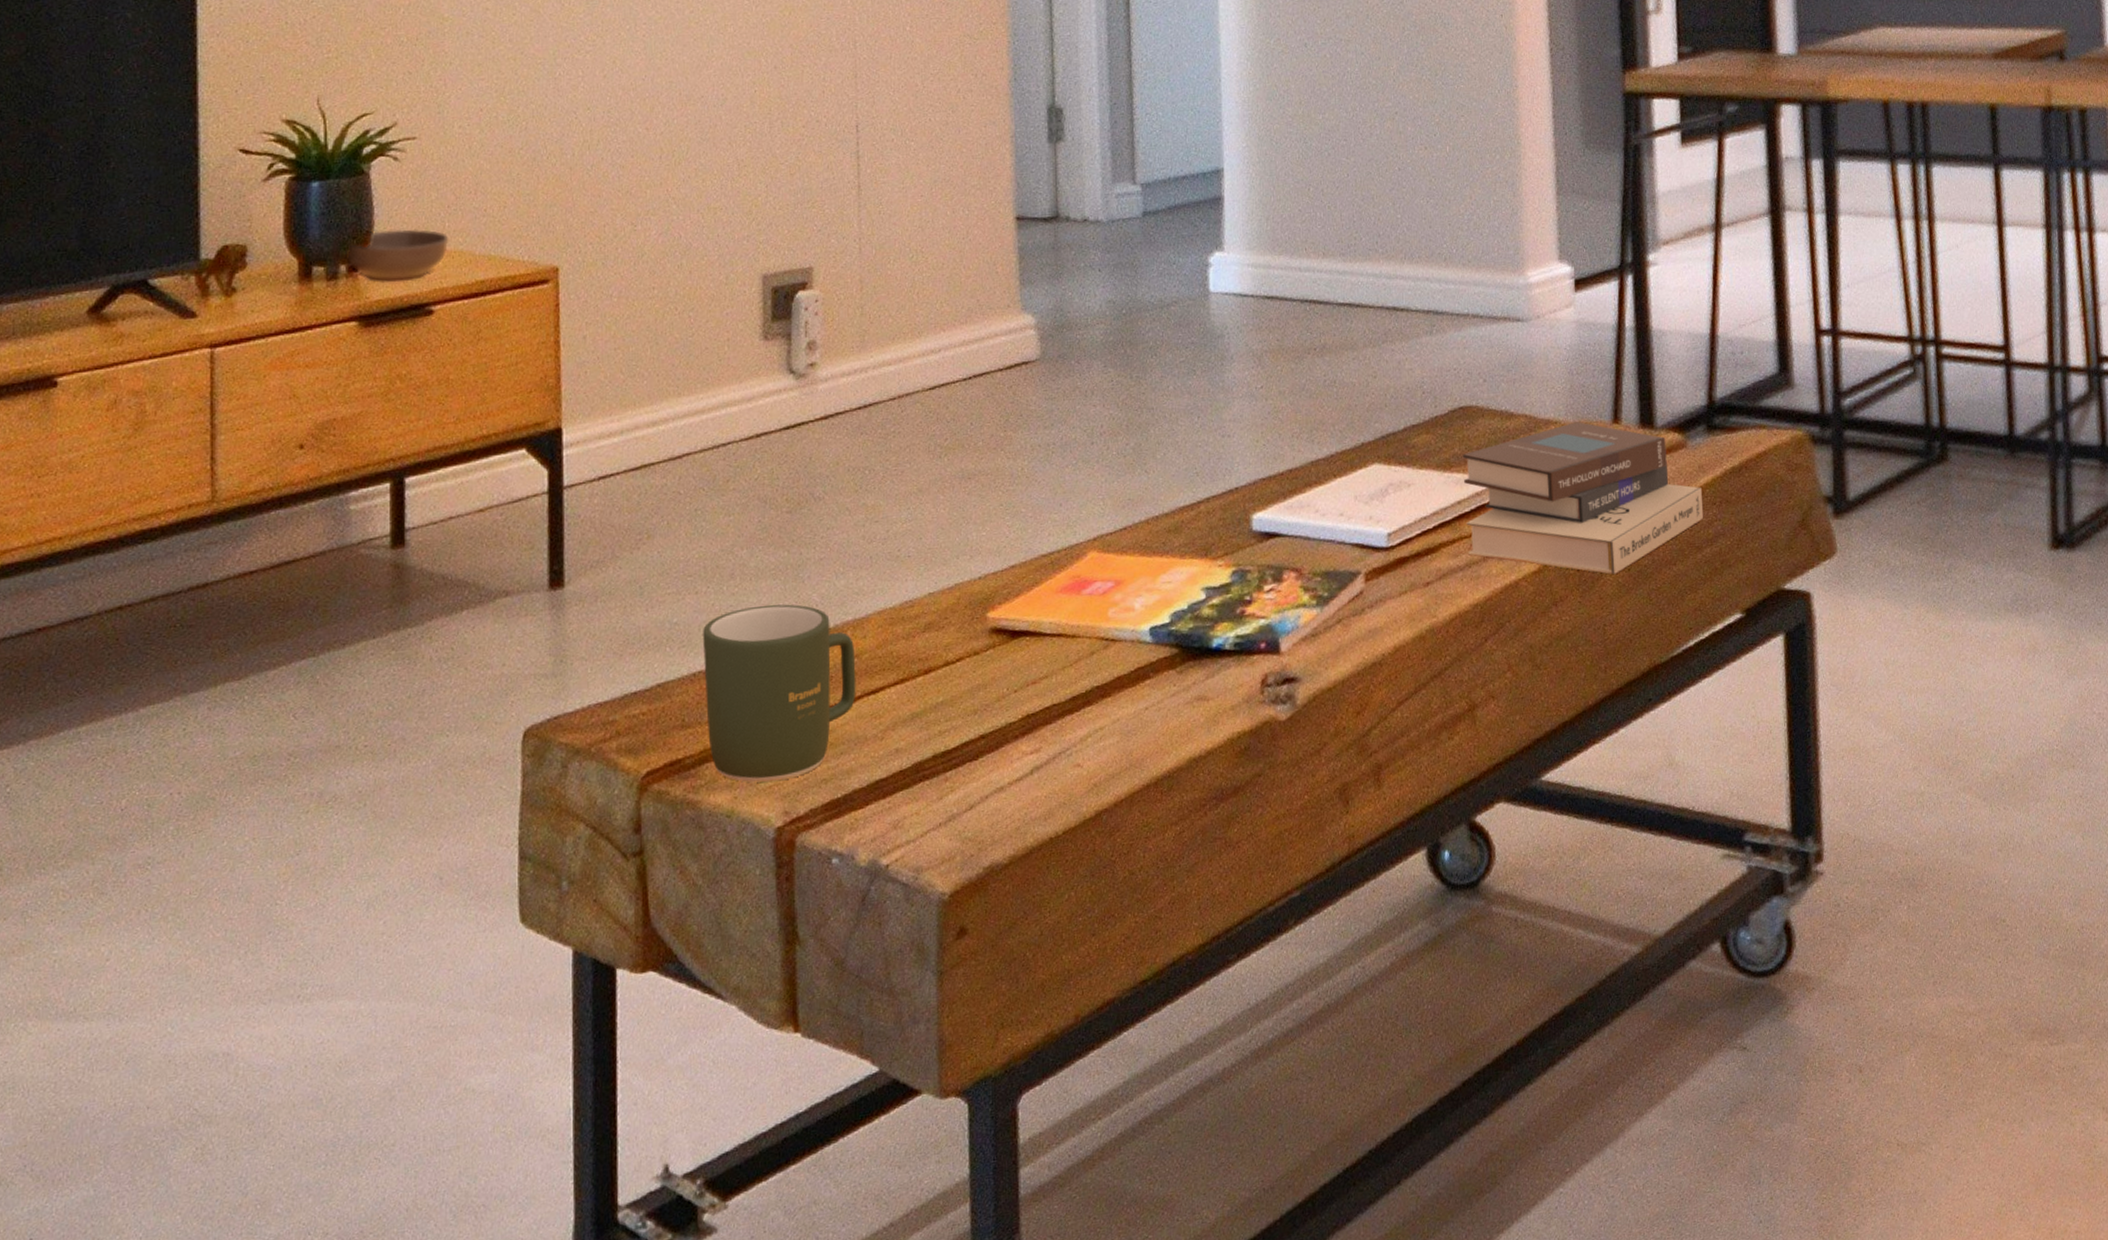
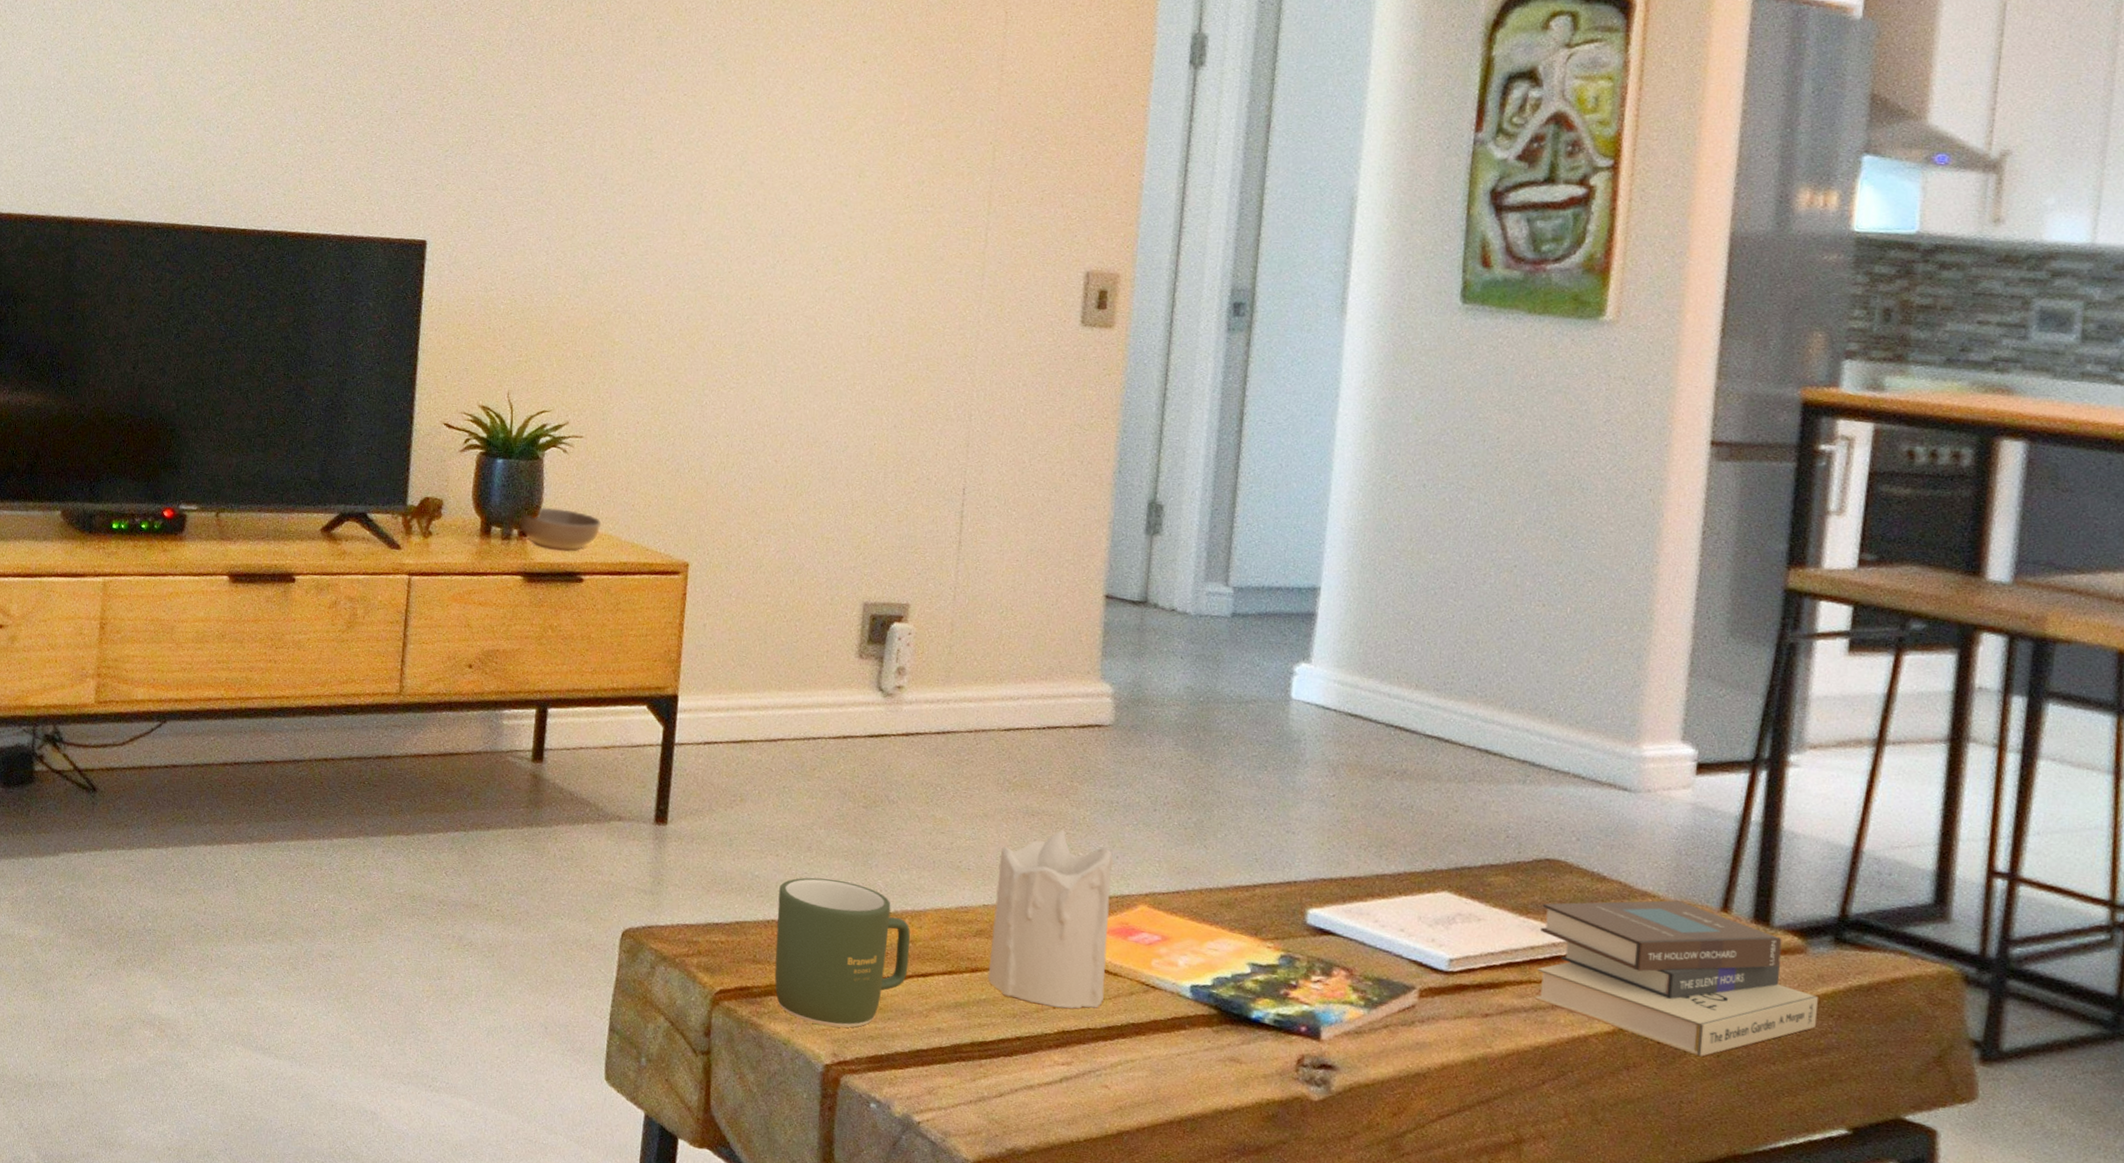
candle: none [940,487,1065,693] -> present [987,829,1114,1009]

